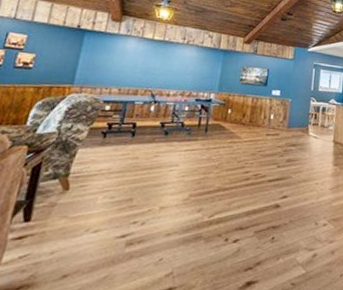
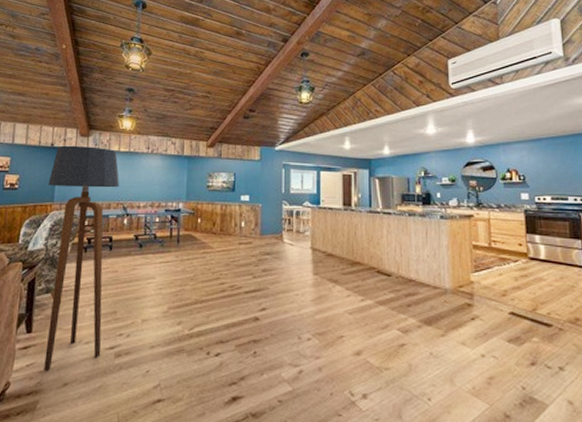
floor lamp: none [40,28,151,264] -> present [44,145,120,372]

